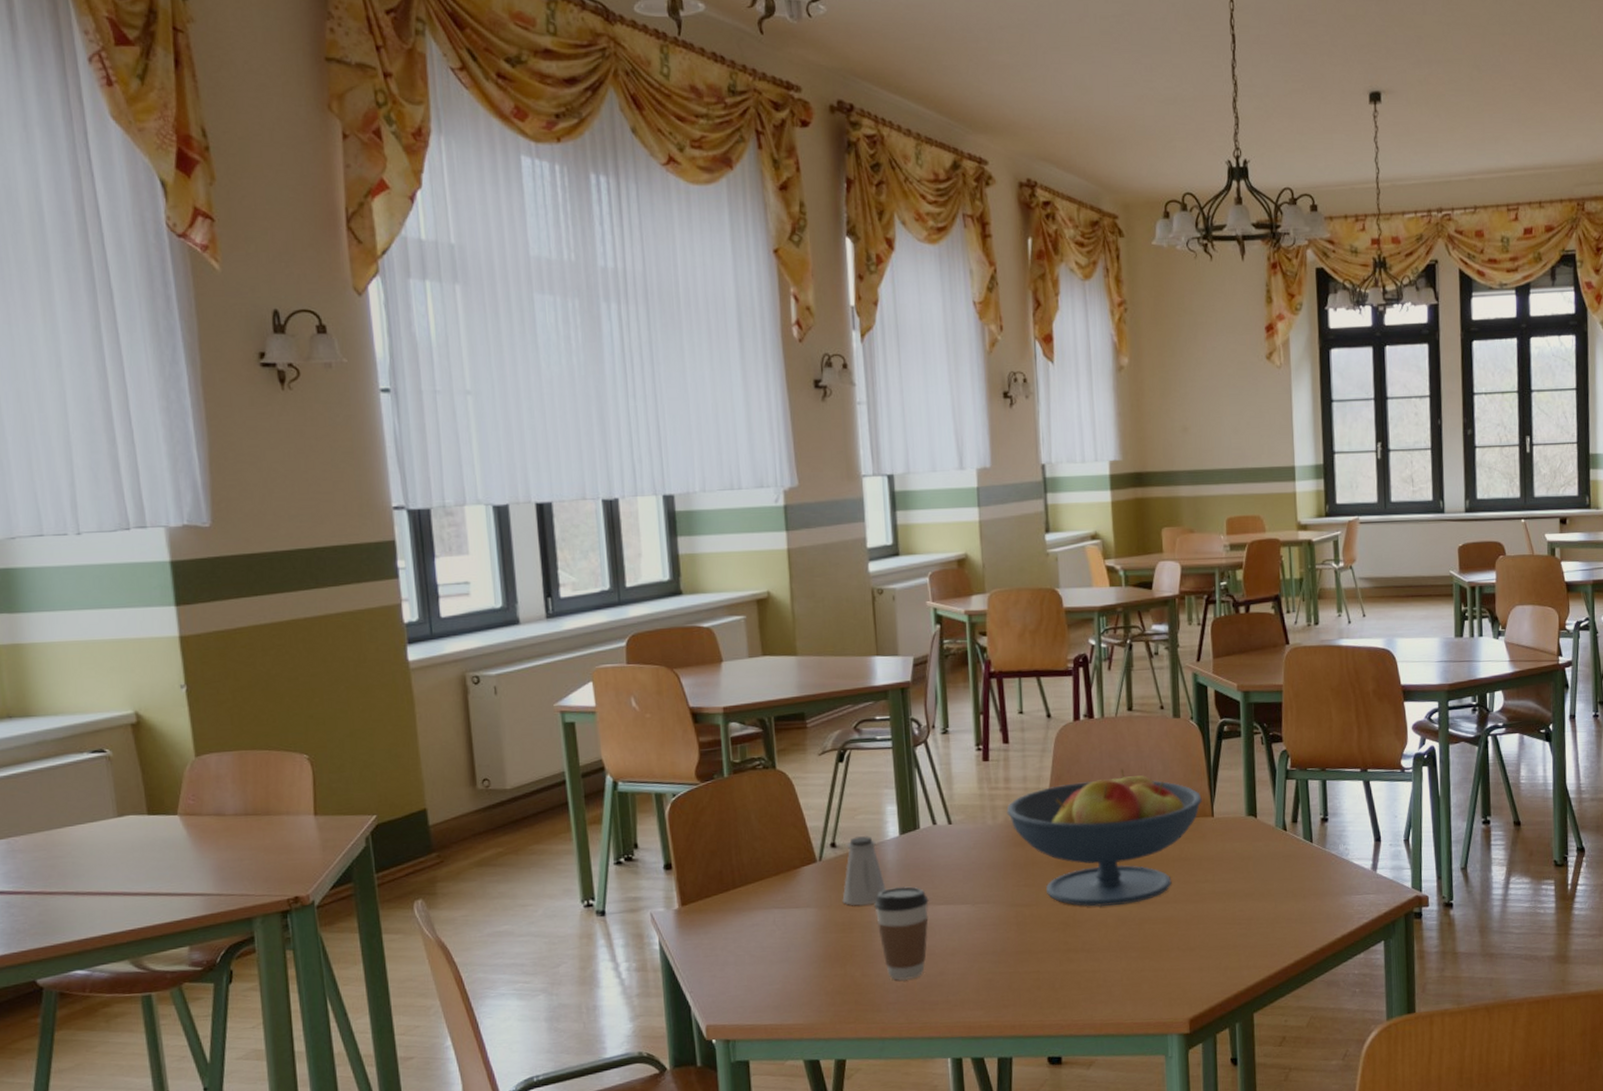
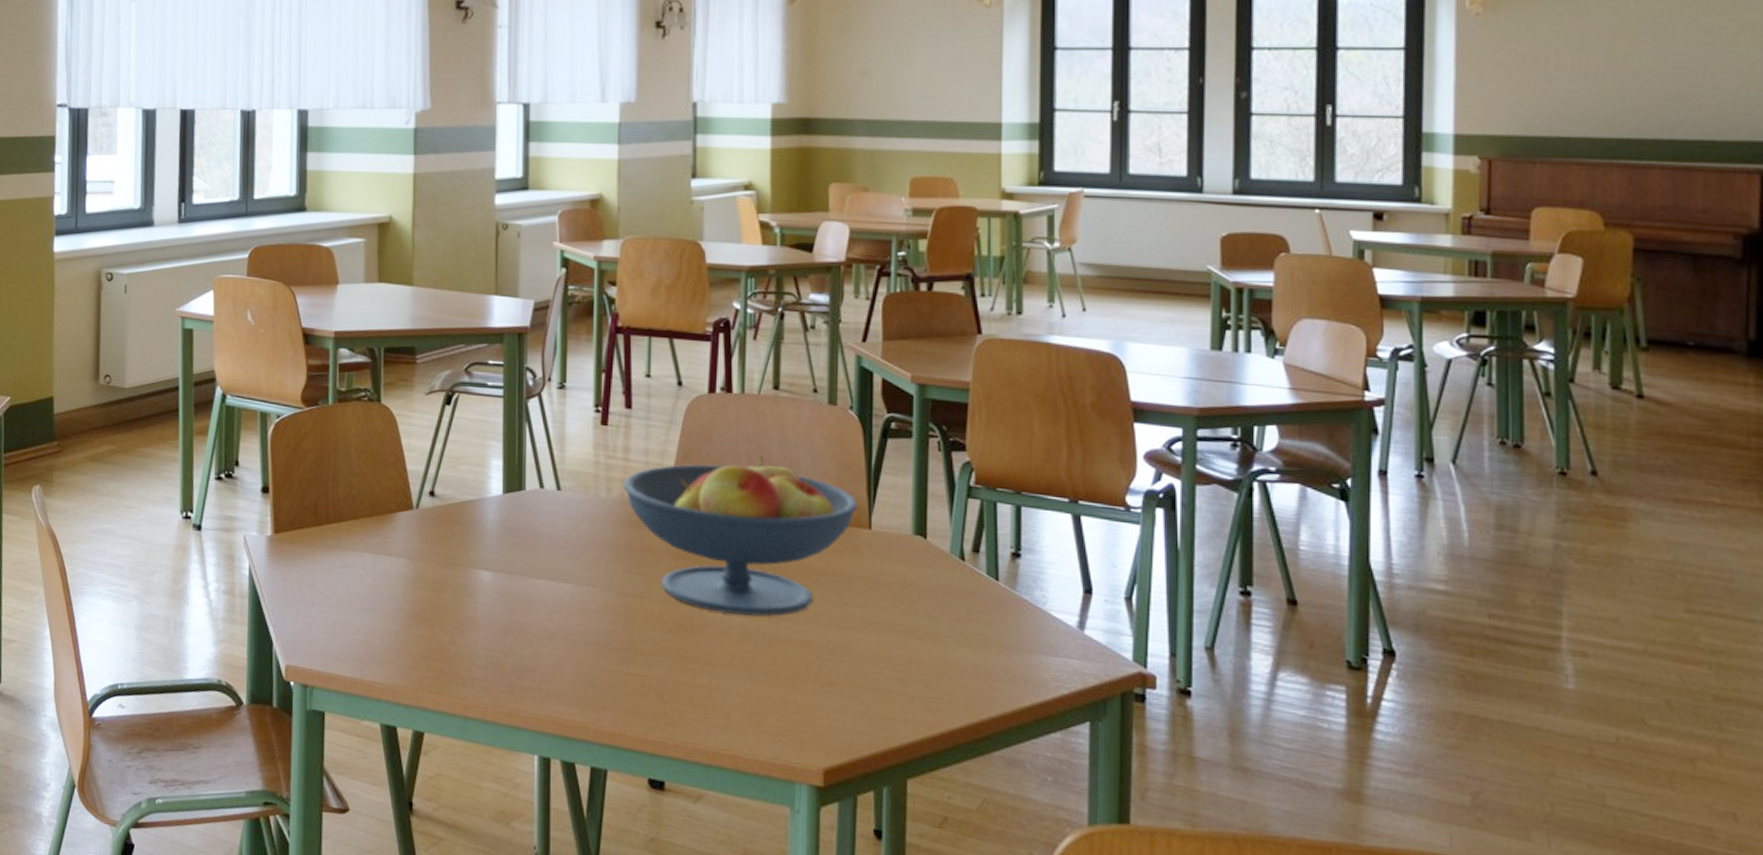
saltshaker: present [842,836,886,906] -> none [436,488,484,566]
coffee cup: present [874,886,929,980] -> none [469,550,529,657]

